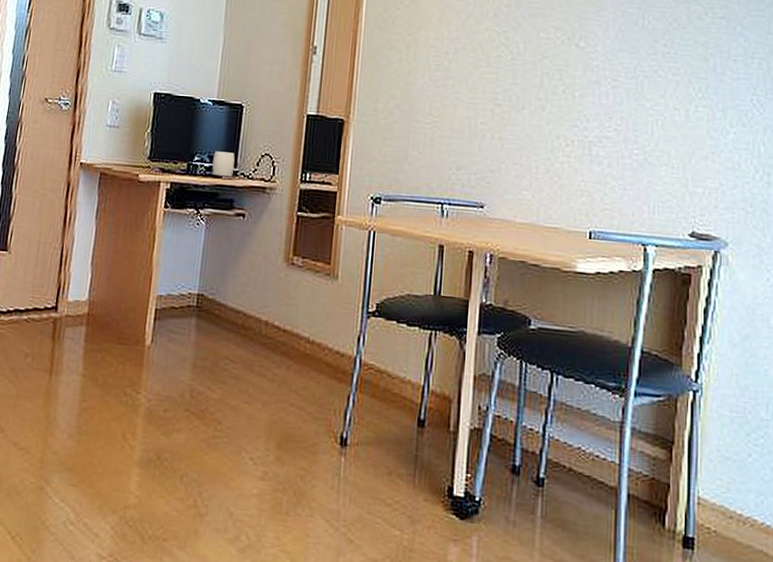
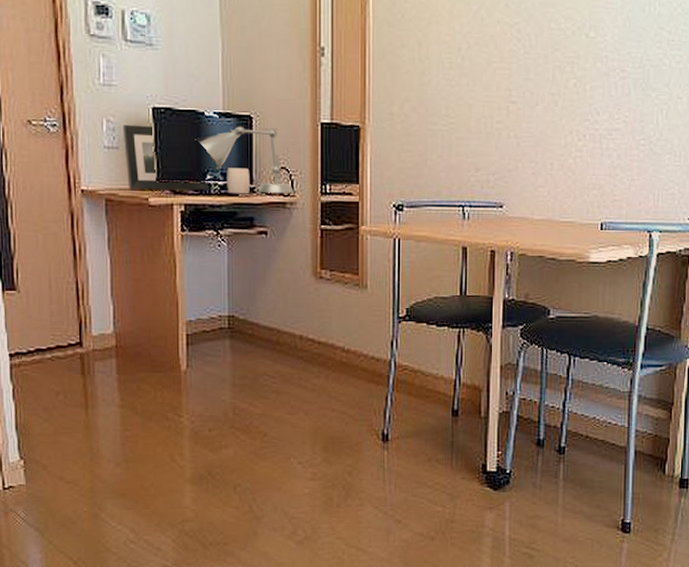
picture frame: none [122,106,197,171] -> present [122,124,208,191]
desk lamp: none [188,114,277,180] -> present [195,126,296,194]

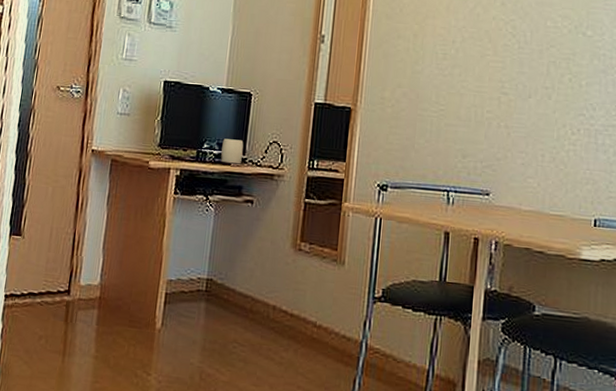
picture frame: present [122,124,208,191] -> none [133,94,206,159]
desk lamp: present [195,126,296,194] -> none [197,102,285,167]

